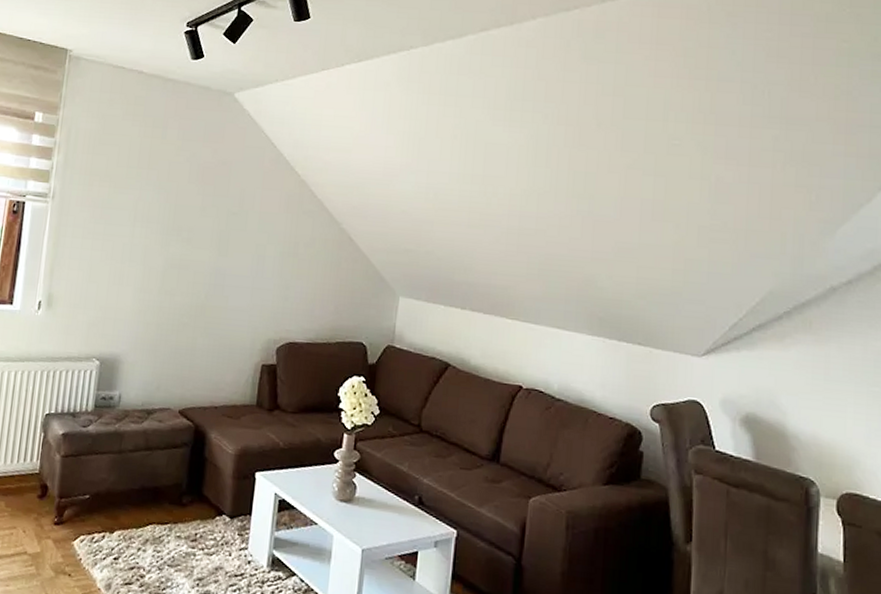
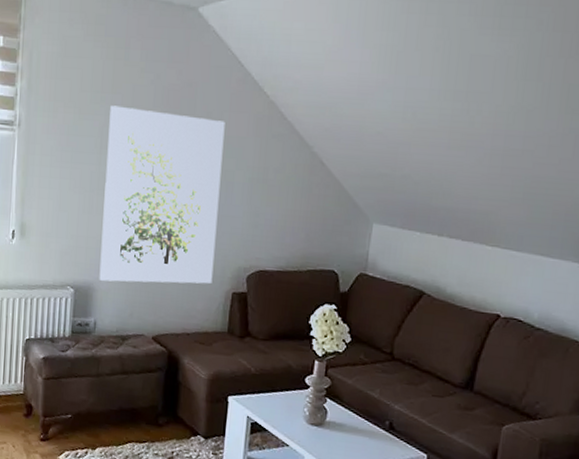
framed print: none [126,180,258,356] -> present [99,105,225,284]

